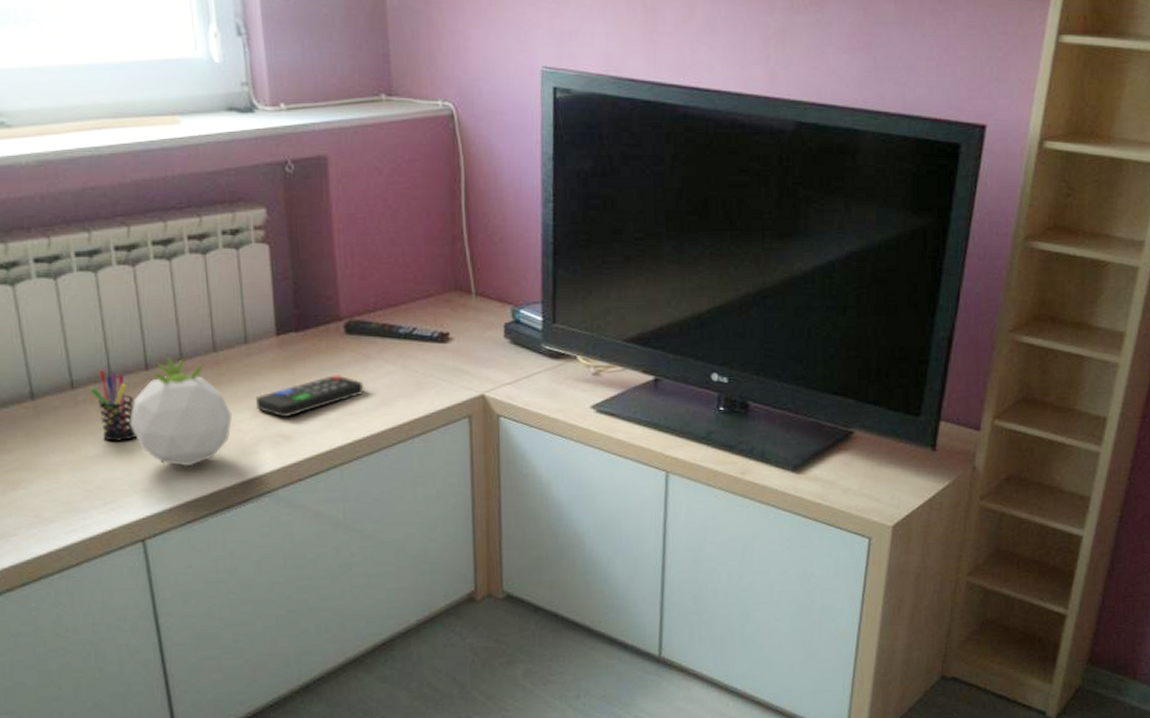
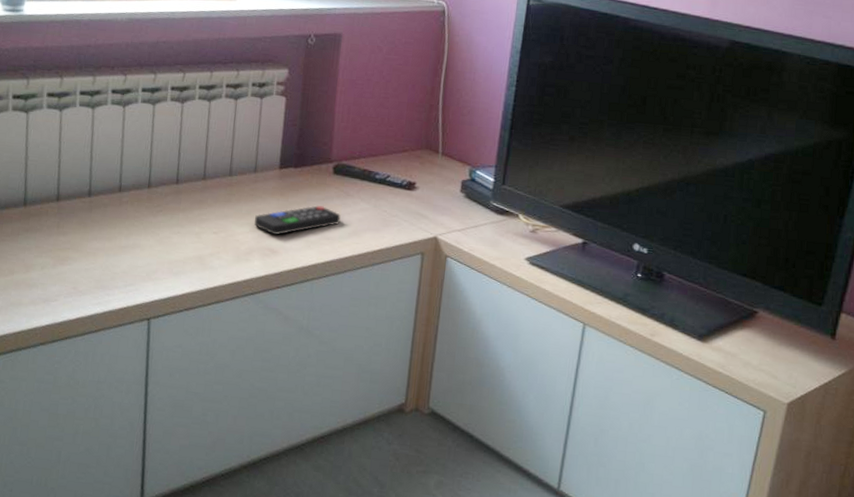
pen holder: present [90,369,137,441] -> none [132,179,163,238]
succulent plant: present [130,356,233,467] -> none [156,175,235,265]

